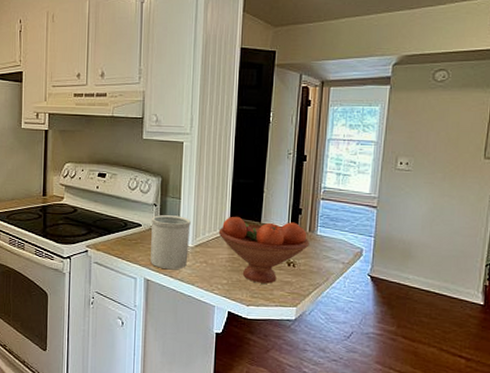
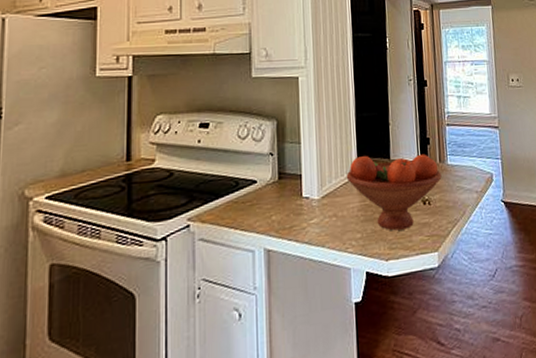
utensil holder: present [150,215,191,270] -> none [267,163,315,233]

